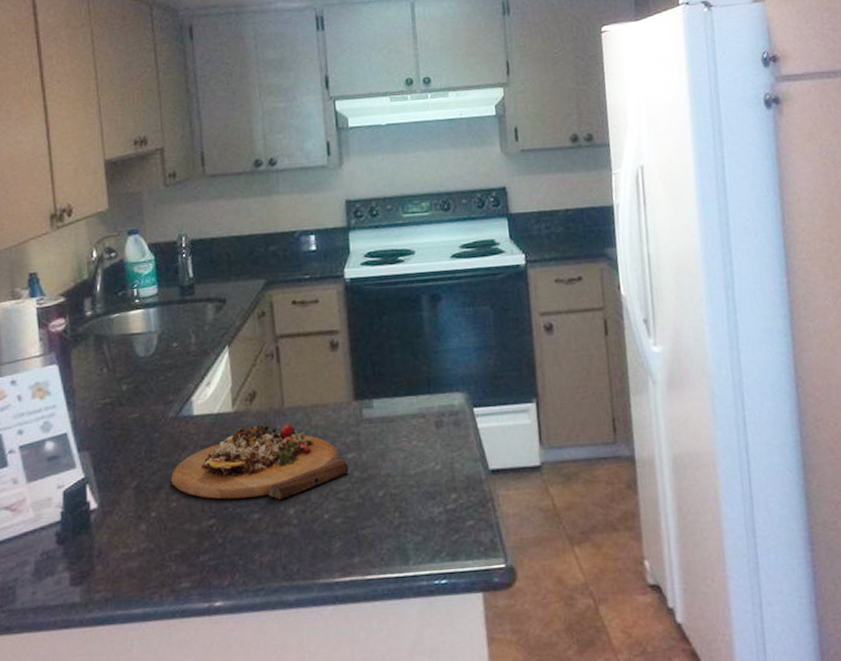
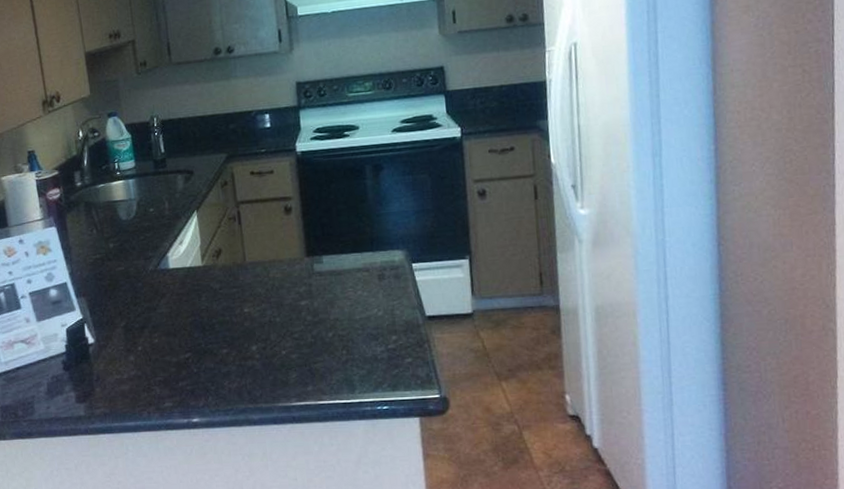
cutting board: present [170,423,351,499] -> none [152,276,304,338]

